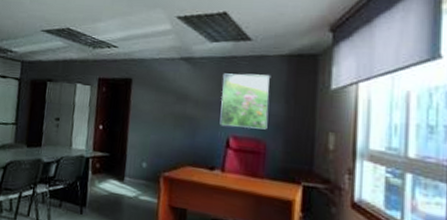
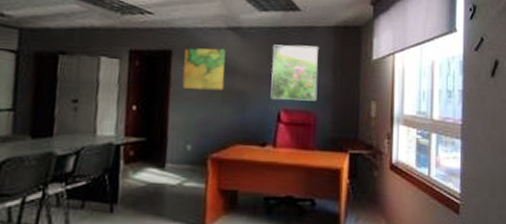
map: none [140,76,179,116] -> present [182,47,226,91]

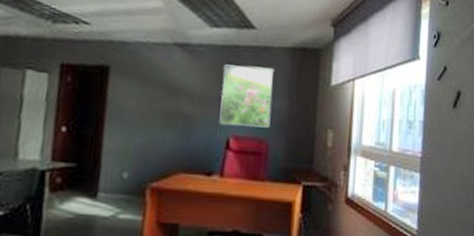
map: present [182,47,226,91] -> none [120,63,171,113]

